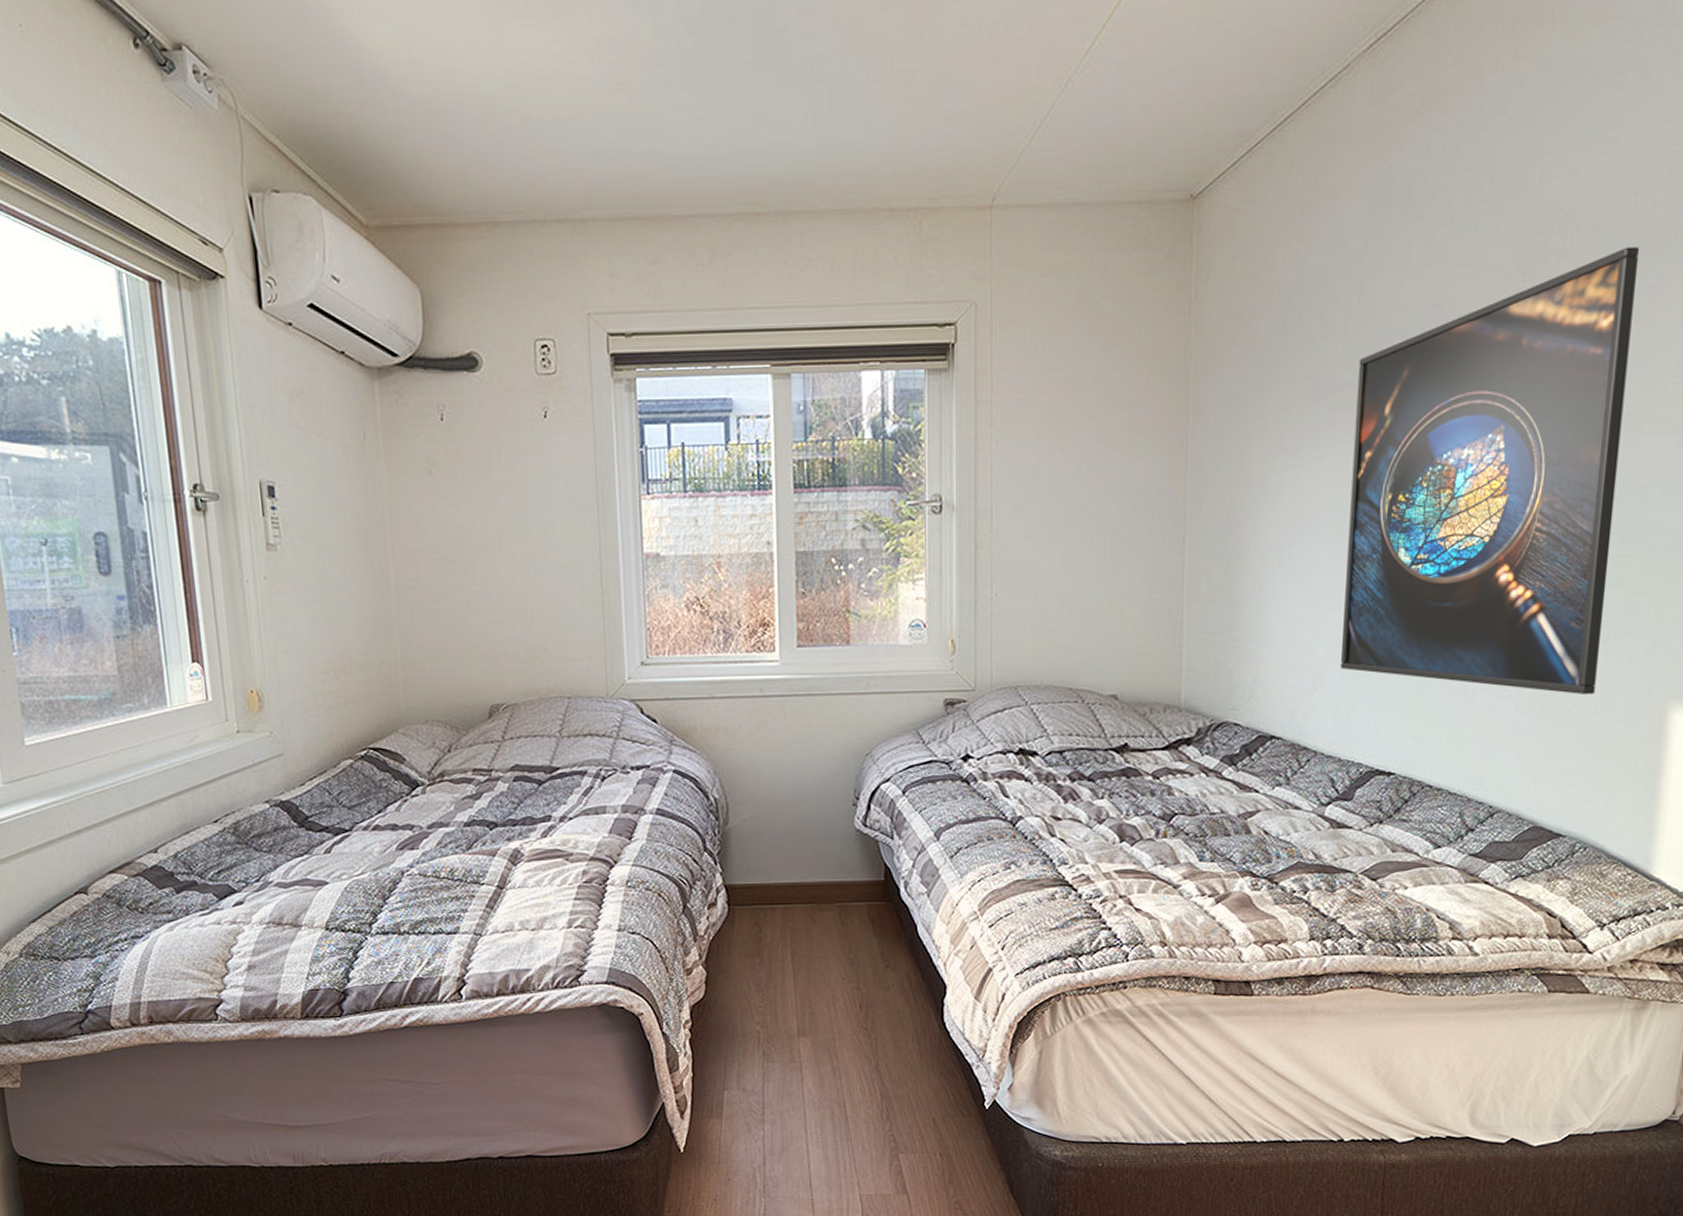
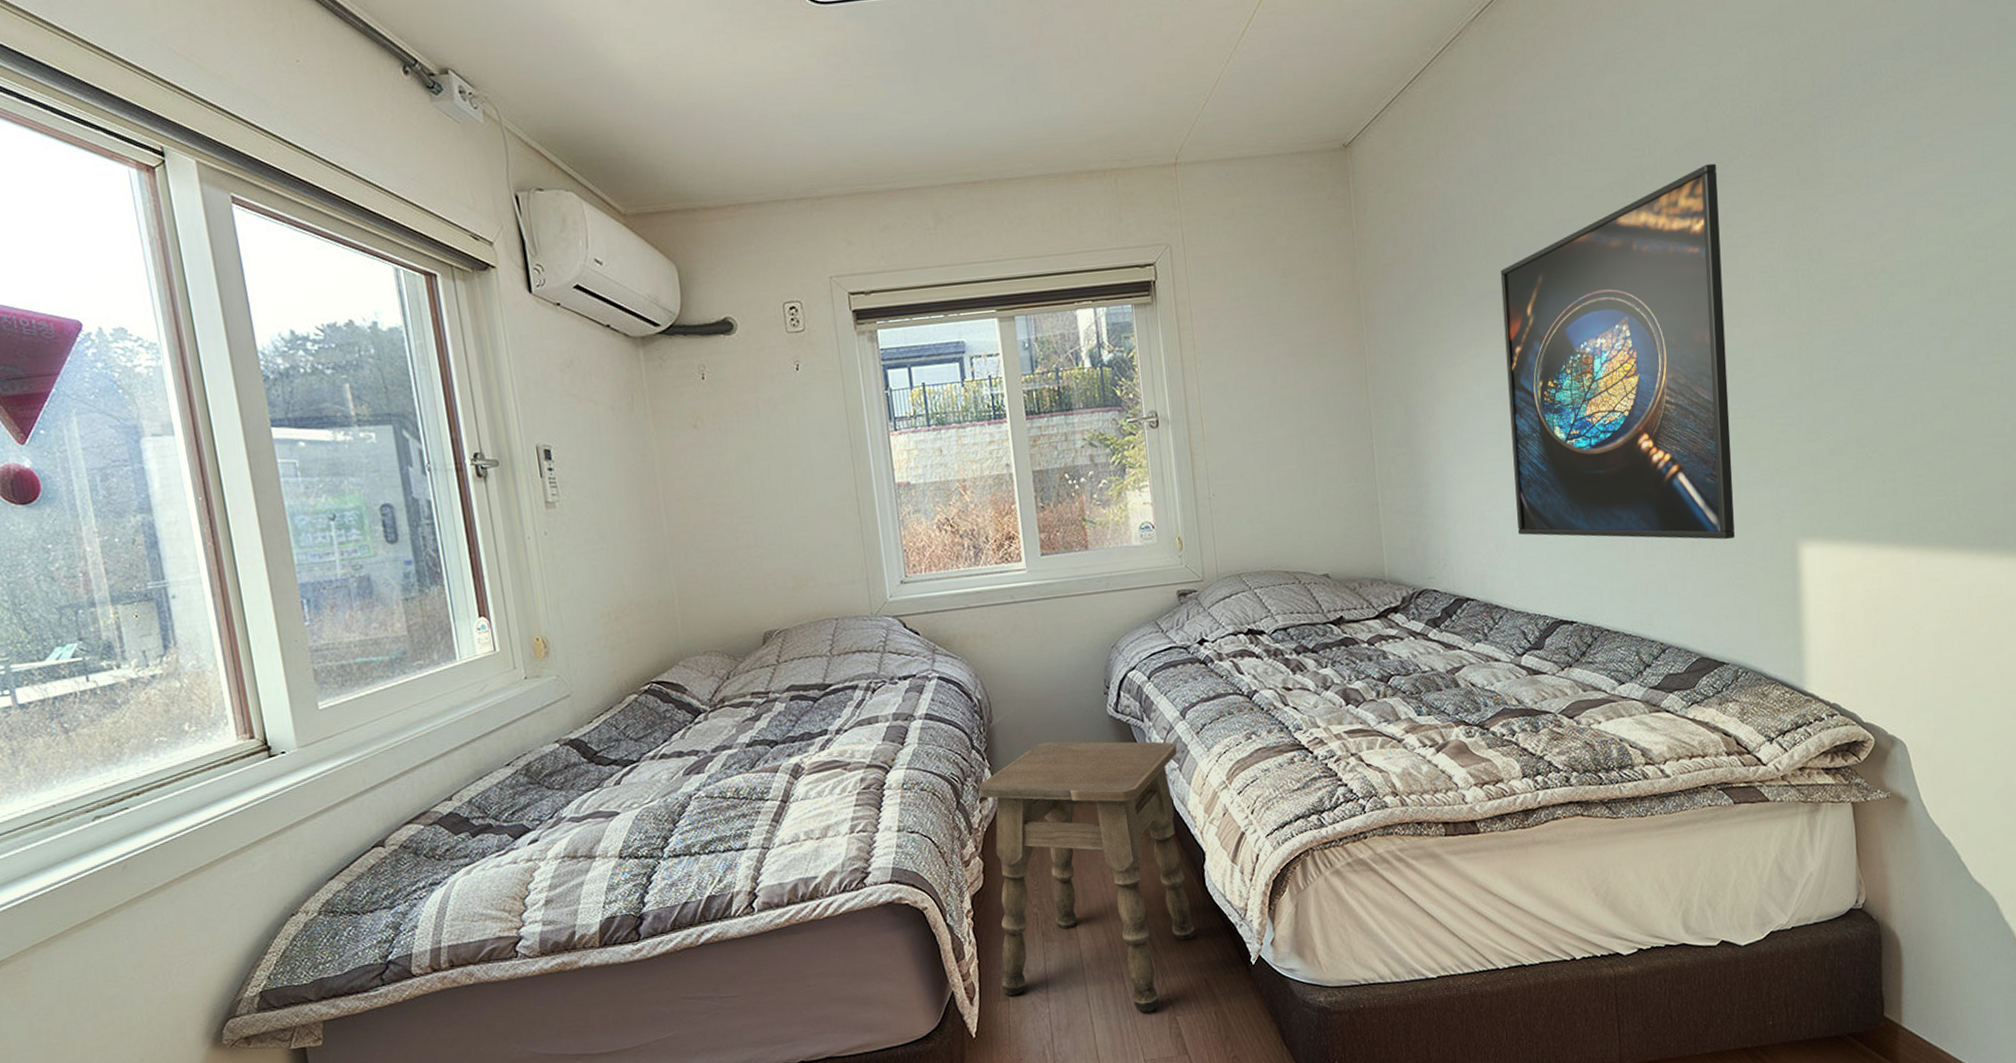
side table: none [707,851,928,1146] -> present [978,741,1195,1013]

